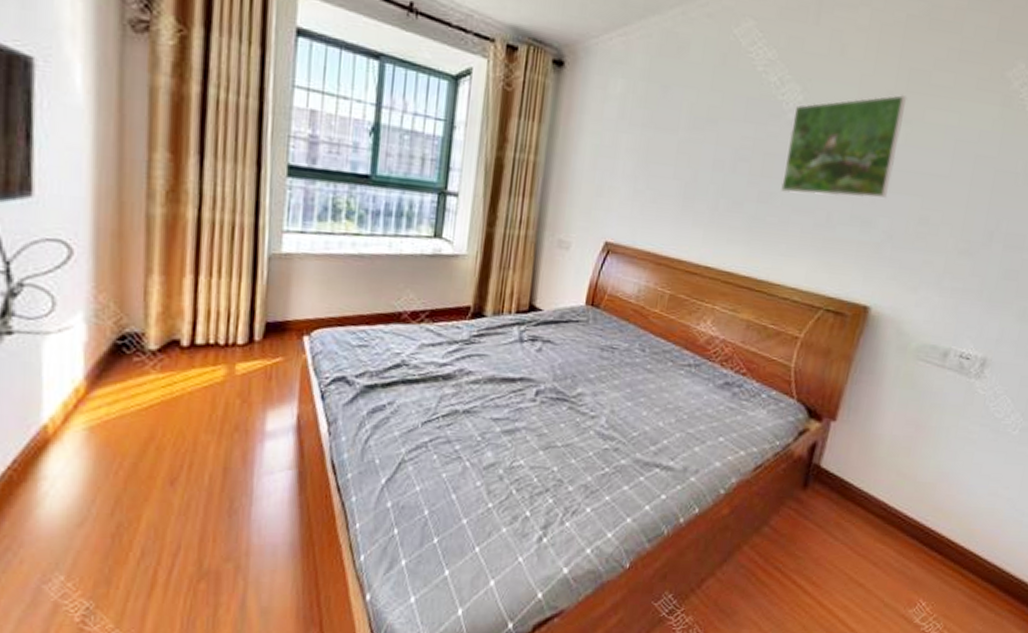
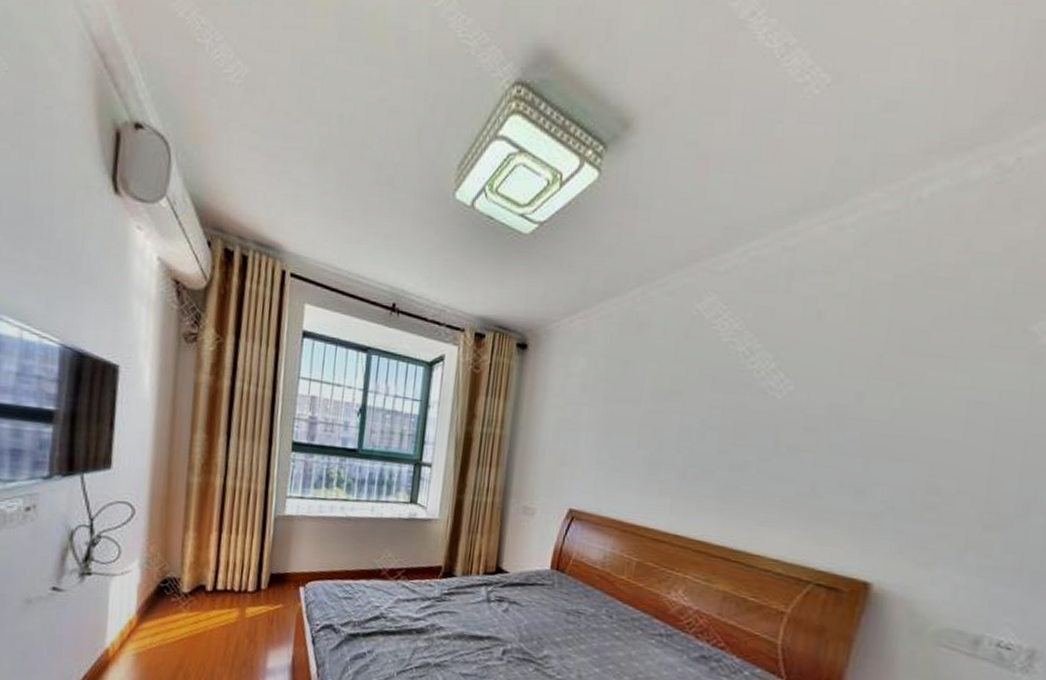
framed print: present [780,94,906,198] -> none [755,356,900,466]

